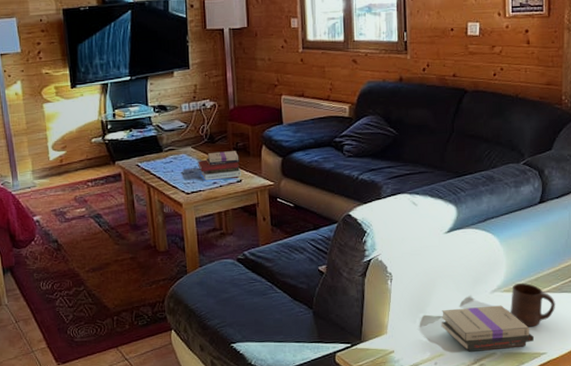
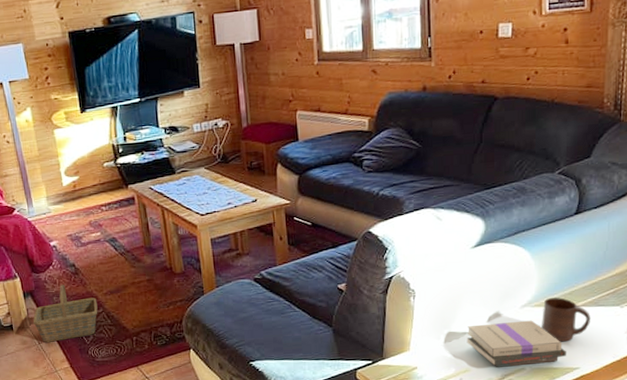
basket: none [11,261,79,322] -> present [33,284,98,343]
books: present [198,151,242,181] -> none [211,170,257,201]

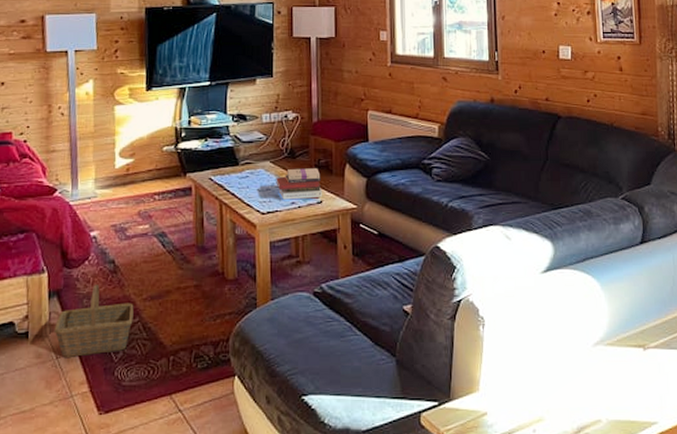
books: none [211,170,257,201] -> present [276,168,323,200]
books: present [466,320,567,367] -> none [539,361,644,417]
cup: present [542,297,592,342] -> none [615,336,665,390]

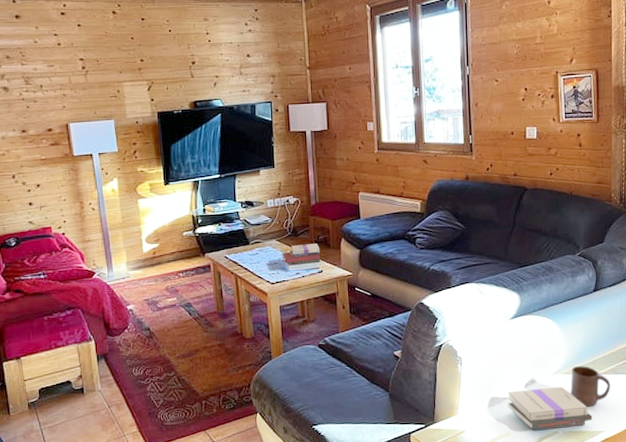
basket: present [53,284,134,358] -> none [104,348,170,407]
books: none [539,361,644,417] -> present [507,386,593,431]
cup: none [615,336,665,390] -> present [570,366,612,407]

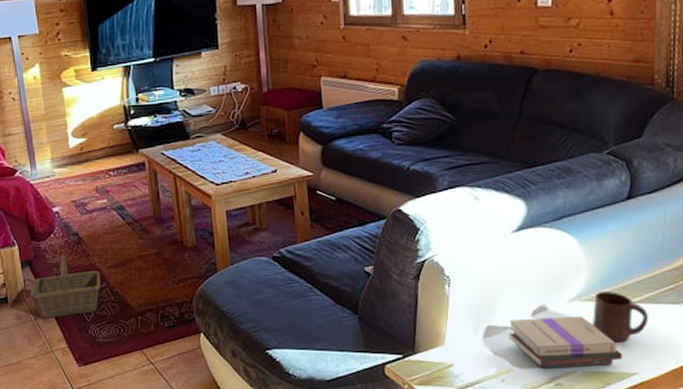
basket: none [104,348,170,407] -> present [29,255,101,319]
books: present [282,243,323,271] -> none [228,138,278,171]

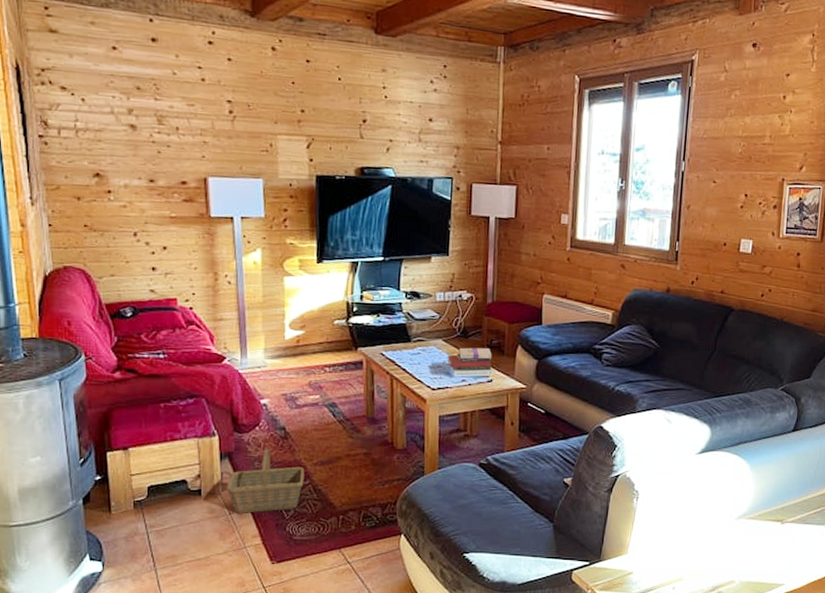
books: none [228,138,278,171] -> present [447,347,494,379]
books: present [508,316,623,369] -> none [683,532,775,578]
cup: present [593,292,649,343] -> none [753,512,799,557]

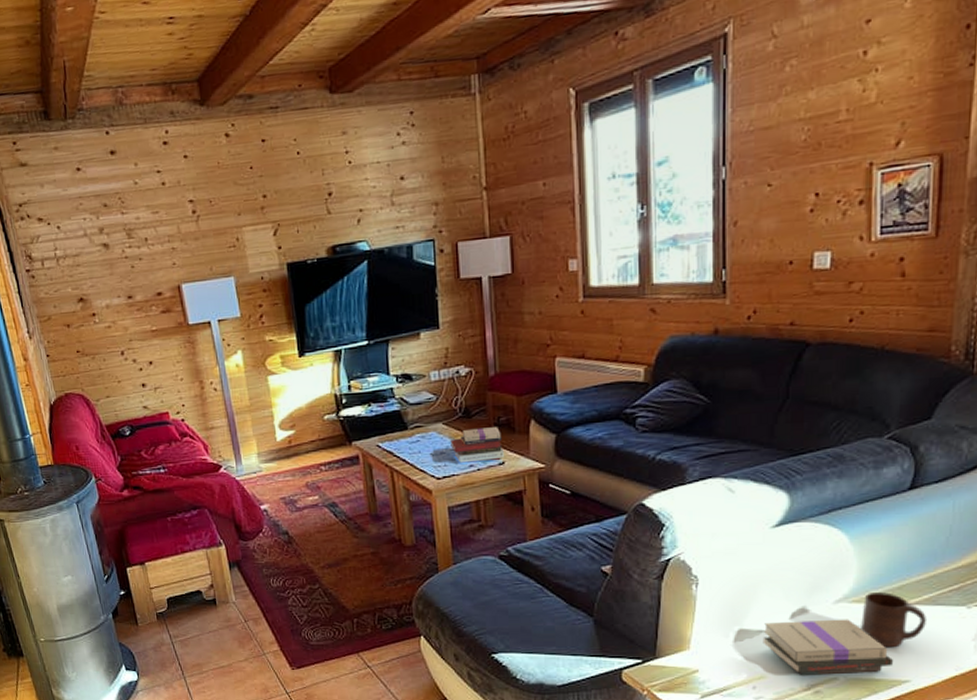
basket: present [226,449,305,514] -> none [239,555,314,622]
books: none [683,532,775,578] -> present [763,619,894,675]
cup: none [753,512,799,557] -> present [861,592,928,648]

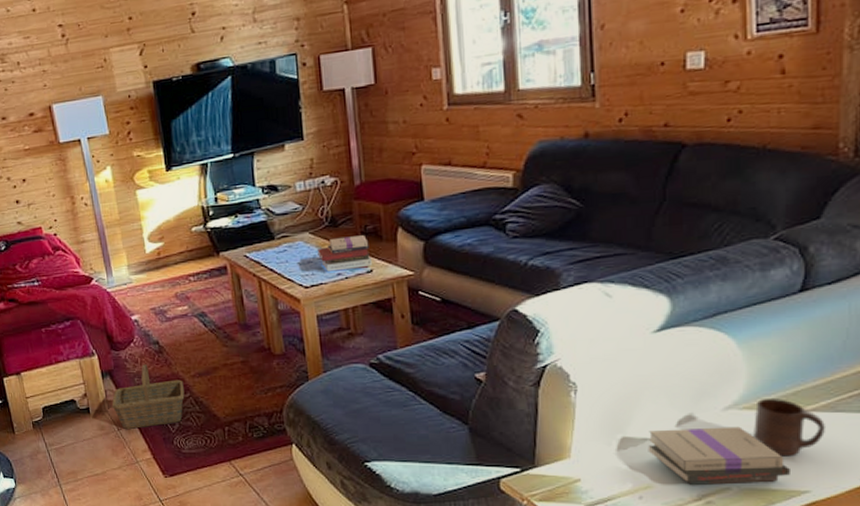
basket: none [239,555,314,622] -> present [111,364,185,430]

